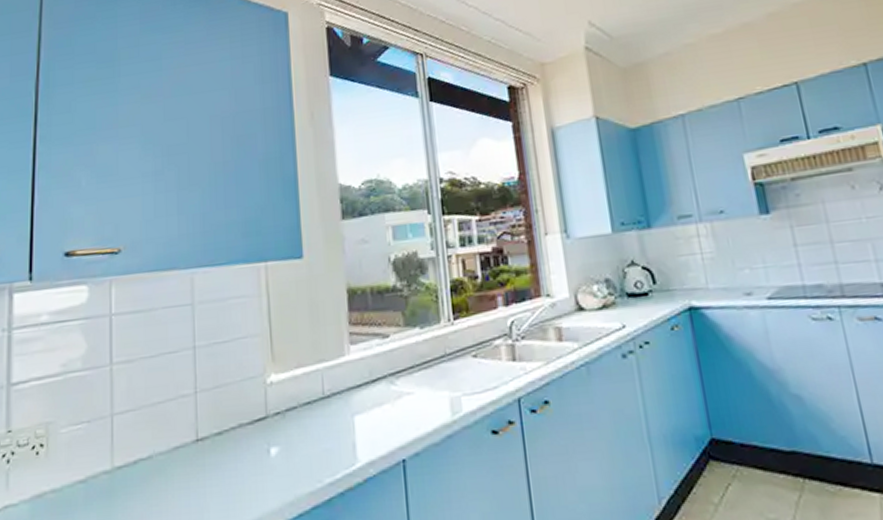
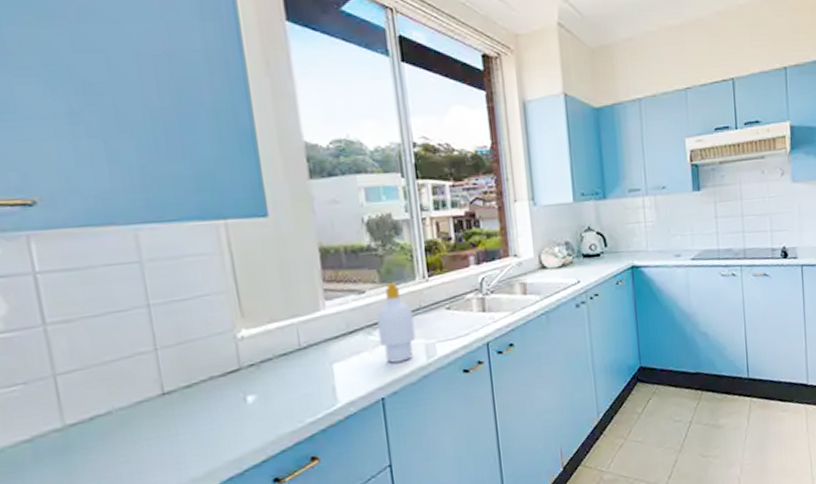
soap bottle: none [399,326,440,418] -> present [376,283,416,363]

